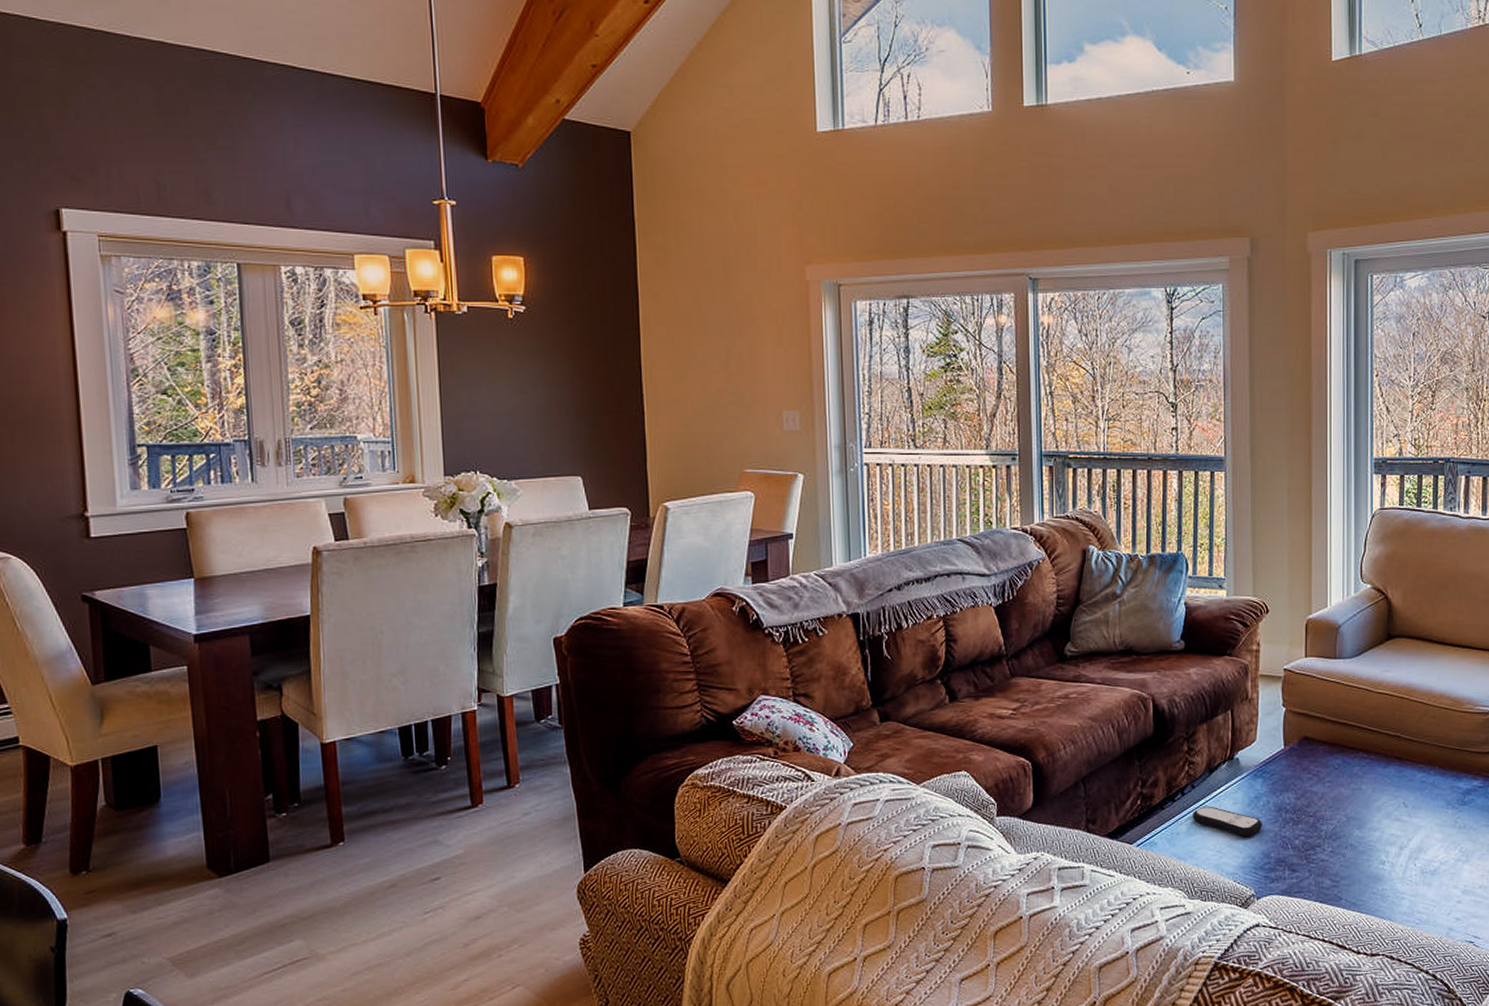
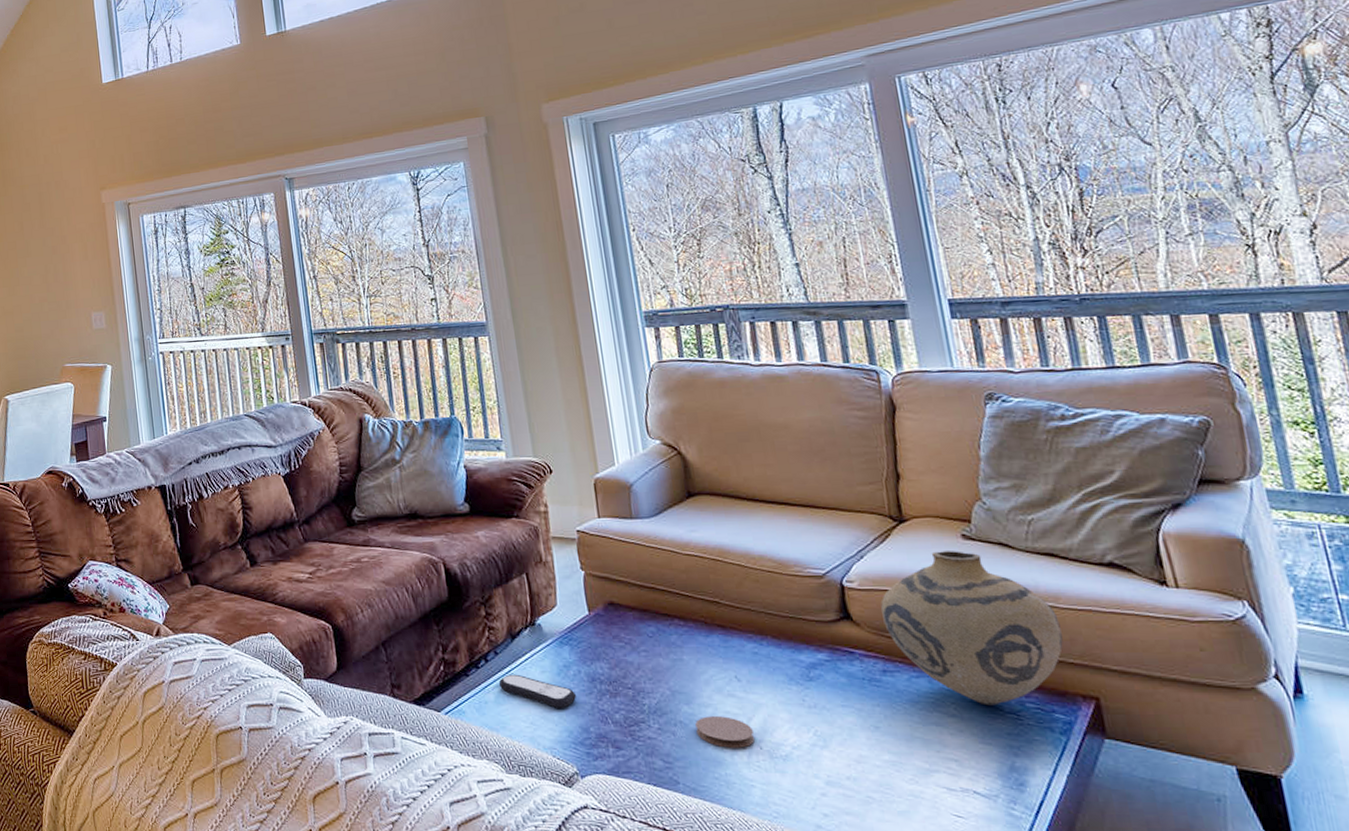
coaster: none [1364,838,1412,866] -> present [695,716,756,748]

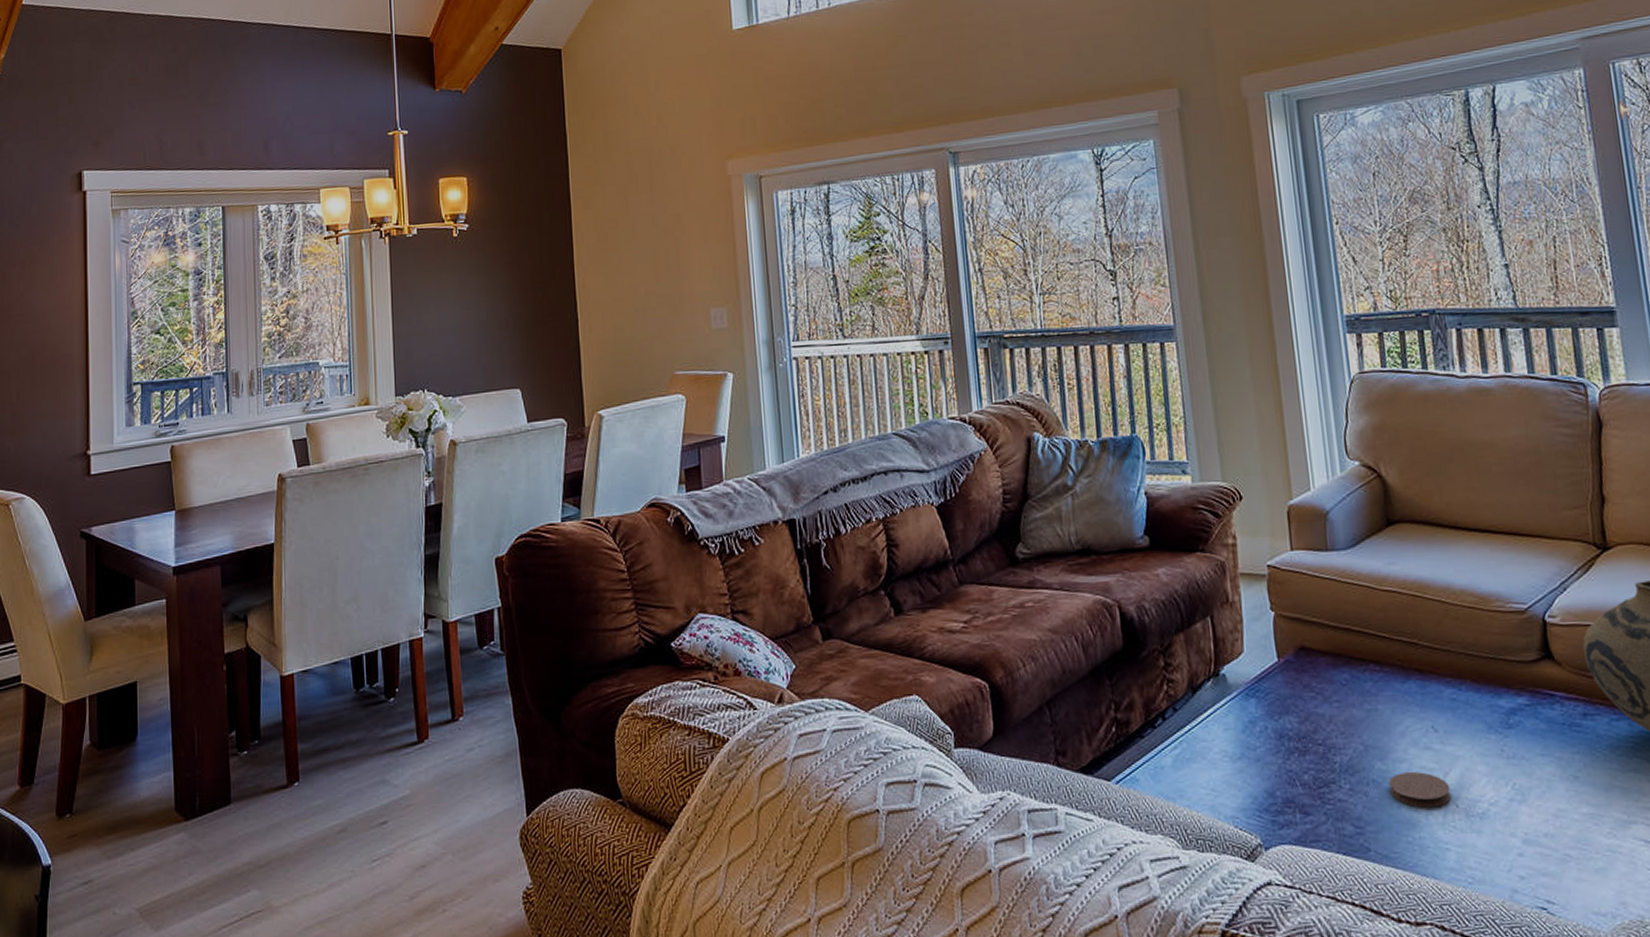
remote control: present [498,674,577,708] -> none [1176,733,1263,771]

